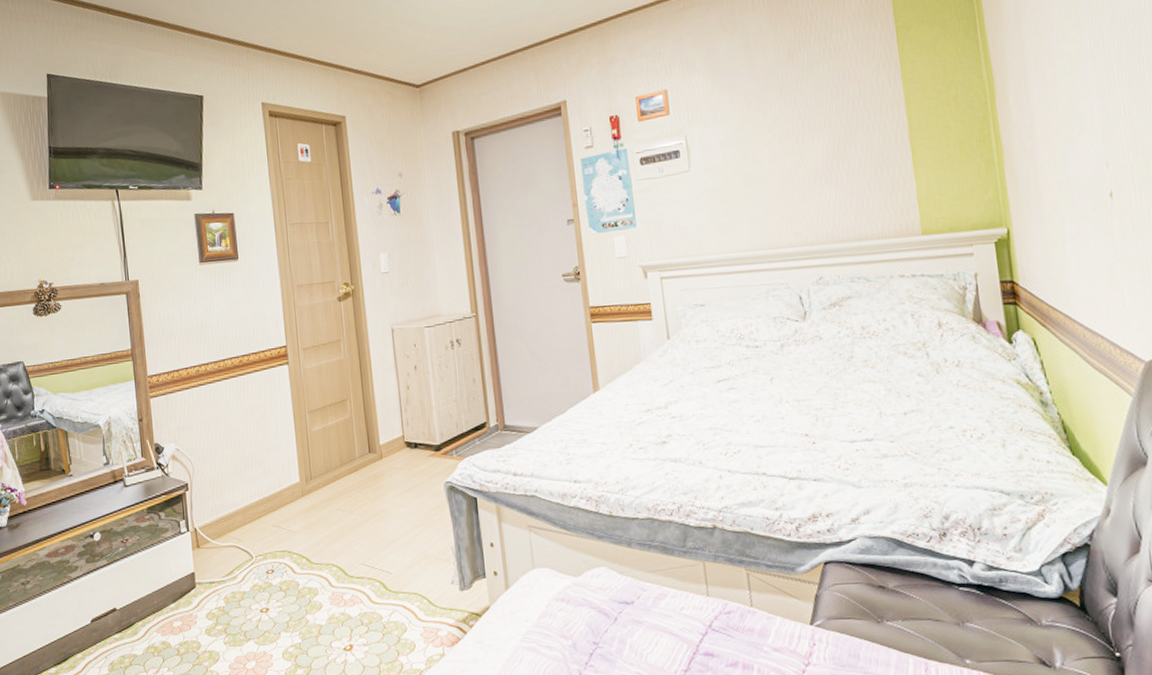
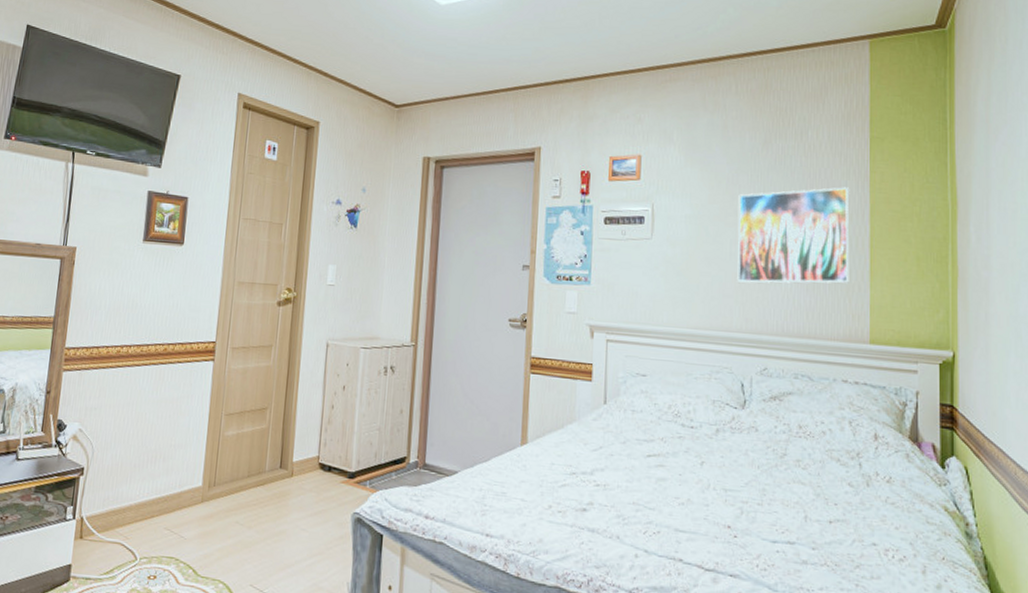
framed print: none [770,83,893,198] -> present [737,187,850,284]

